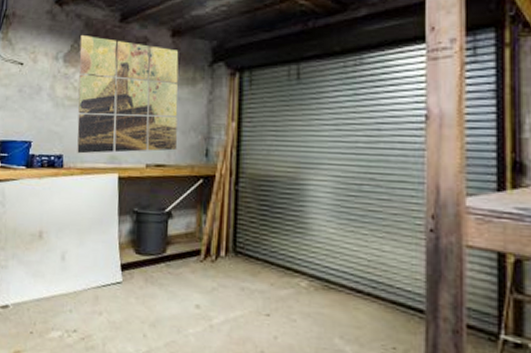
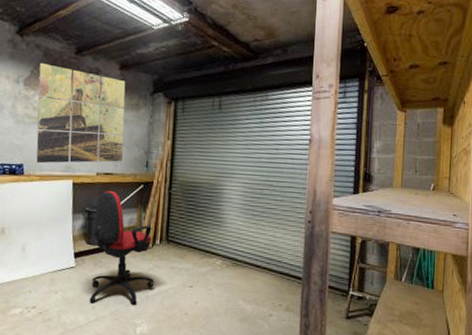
office chair: none [139,187,220,336] -> present [89,191,155,305]

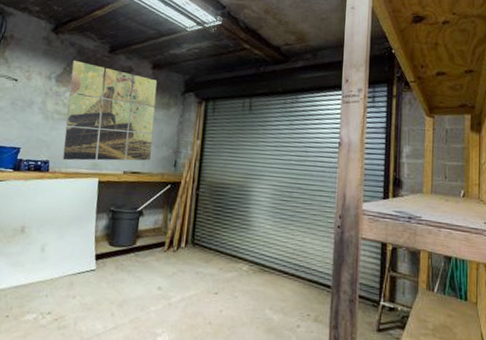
office chair: present [89,191,155,305] -> none [108,190,178,312]

